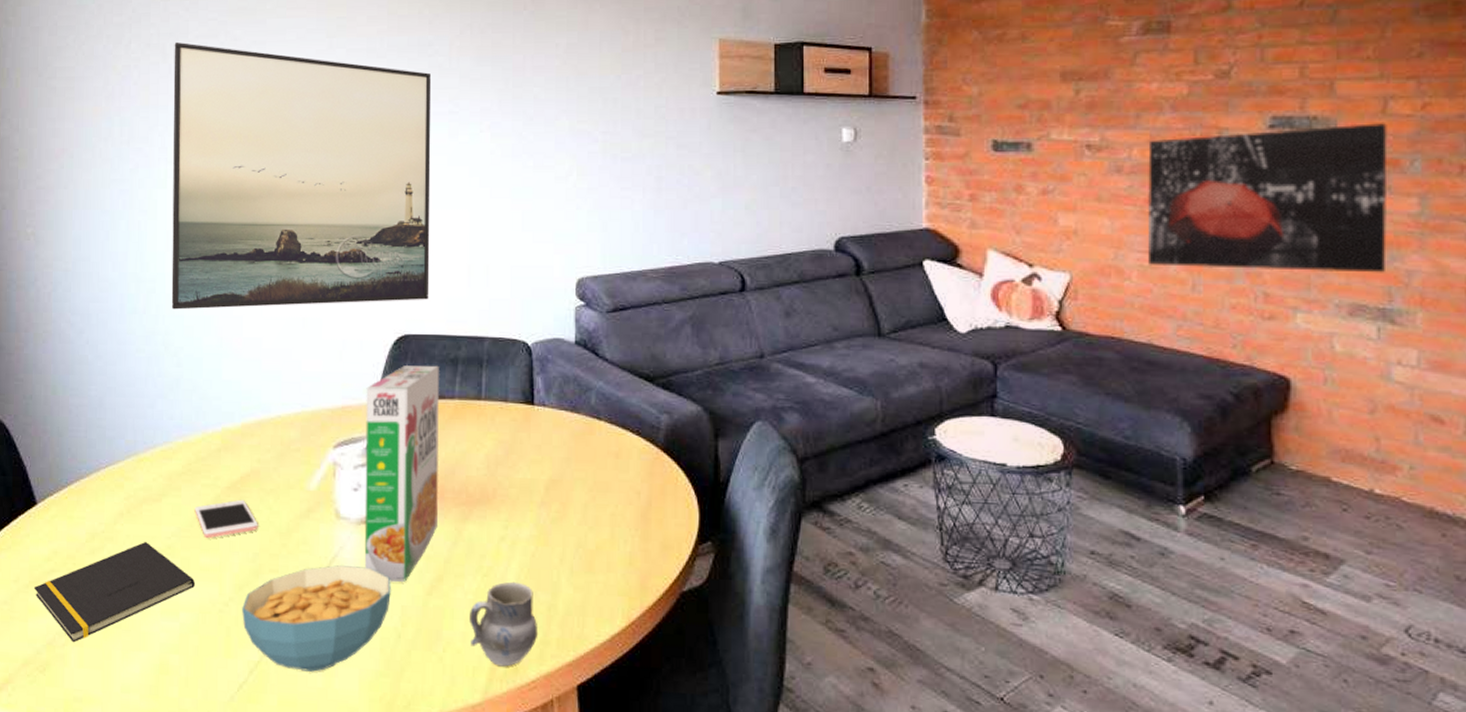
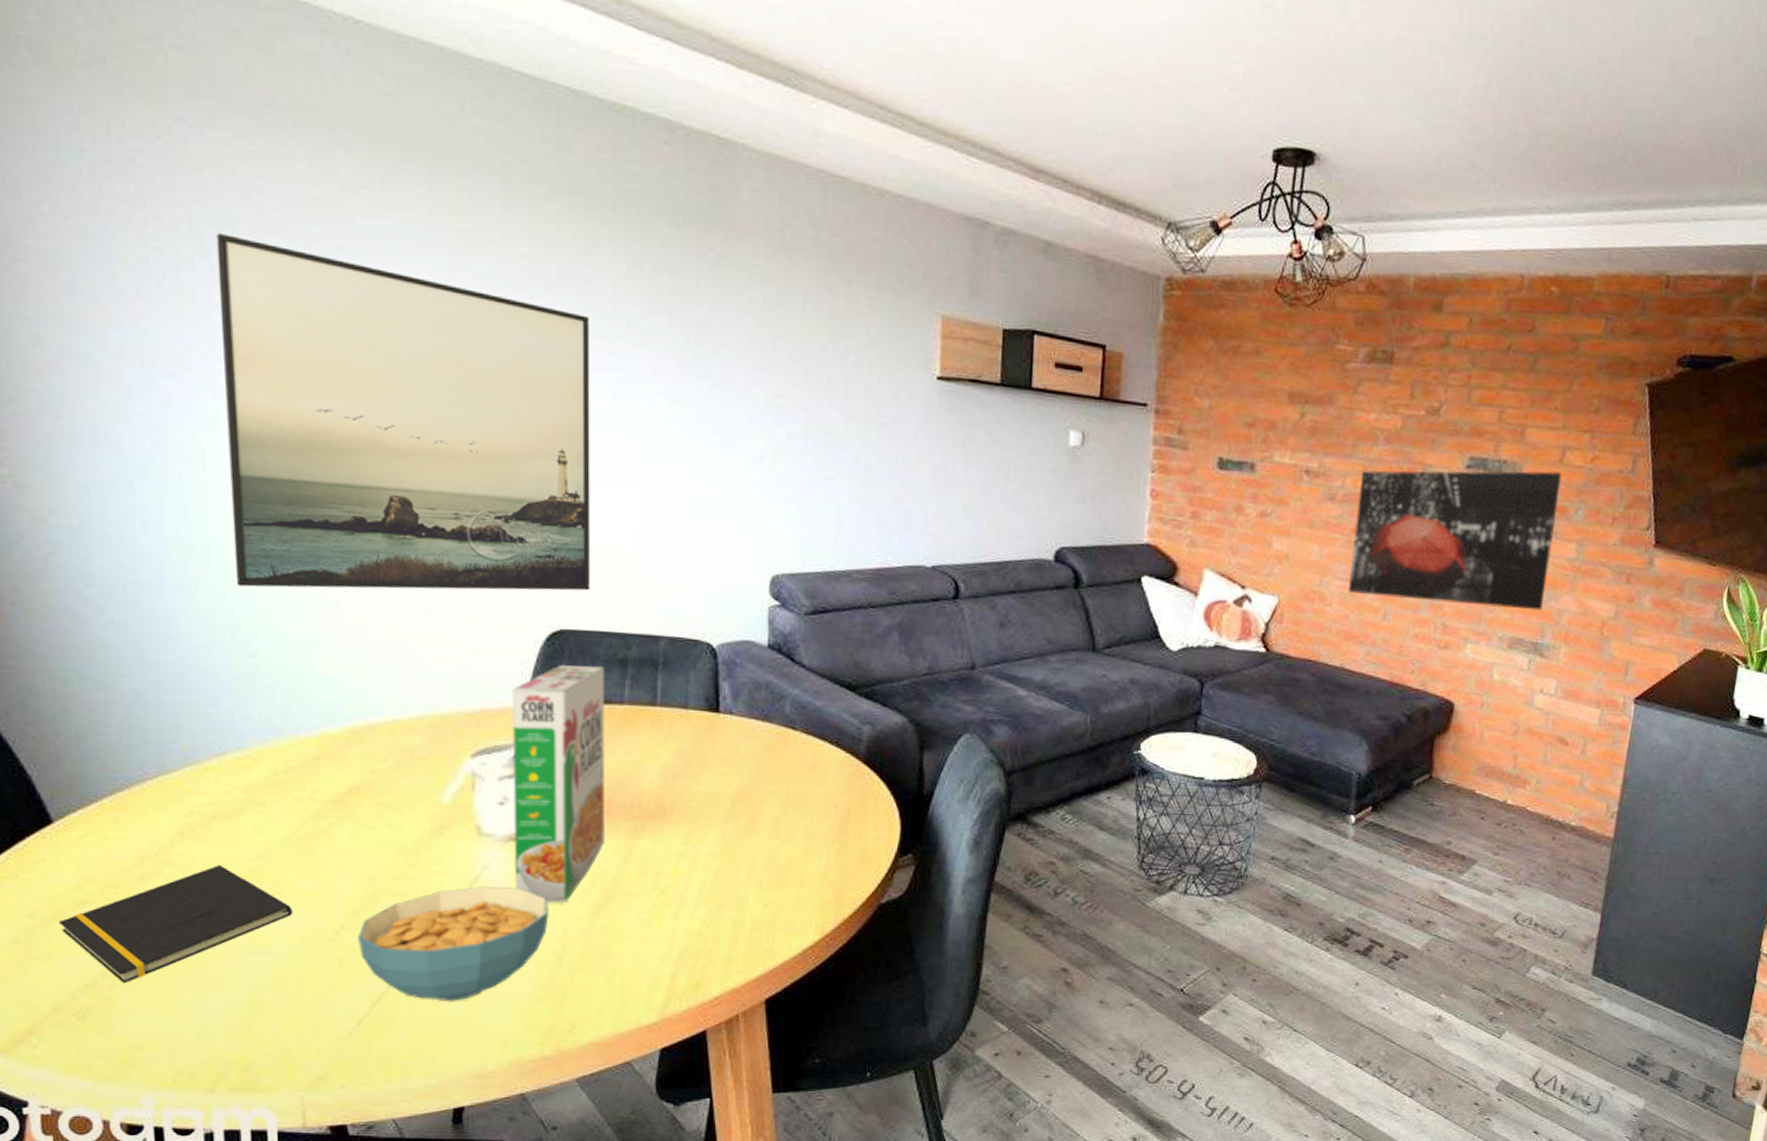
cell phone: present [194,499,258,539] -> none [286,815,375,861]
cup: present [470,581,537,667] -> none [644,898,721,985]

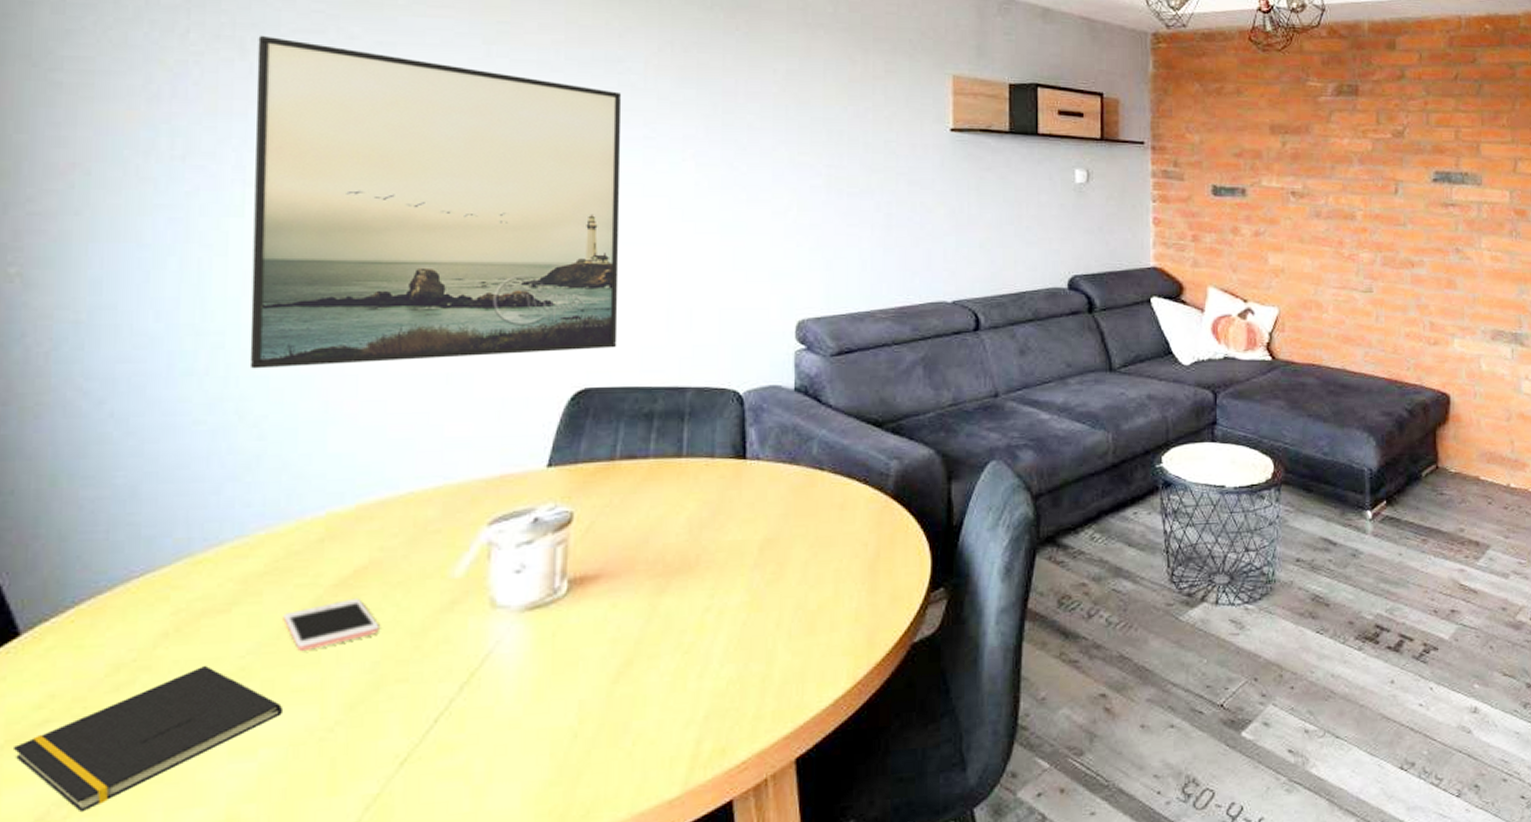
cell phone: none [286,815,375,861] -> present [283,598,380,652]
cereal bowl: present [358,886,549,1001] -> none [354,660,565,796]
cereal box: present [512,665,604,903] -> none [529,421,629,675]
wall art: present [1349,470,1562,611] -> none [1340,180,1518,304]

